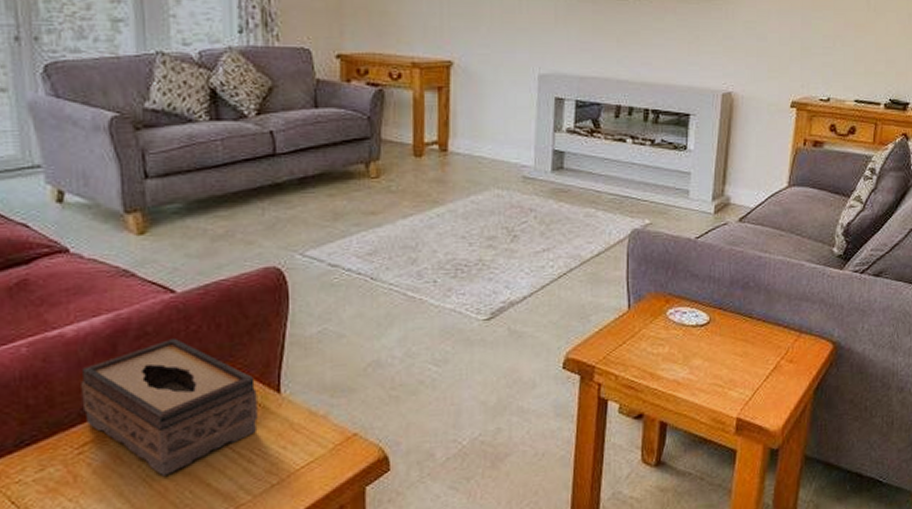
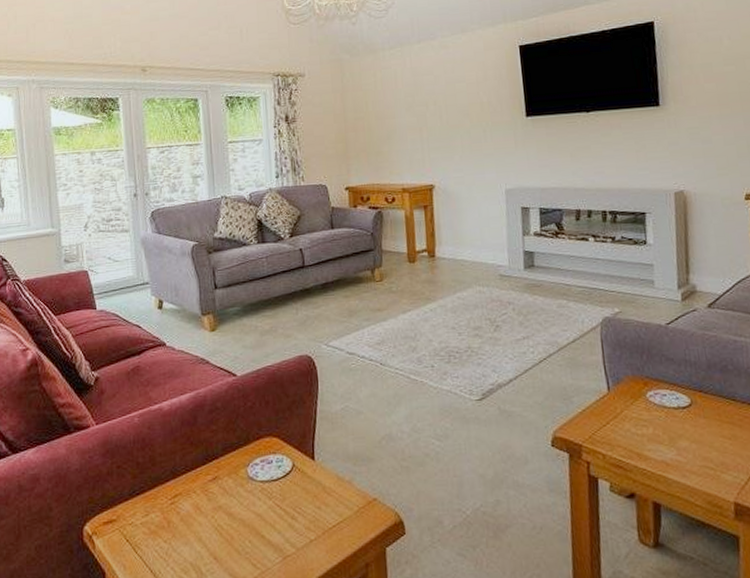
tissue box: present [81,337,258,477] -> none [173,412,298,527]

